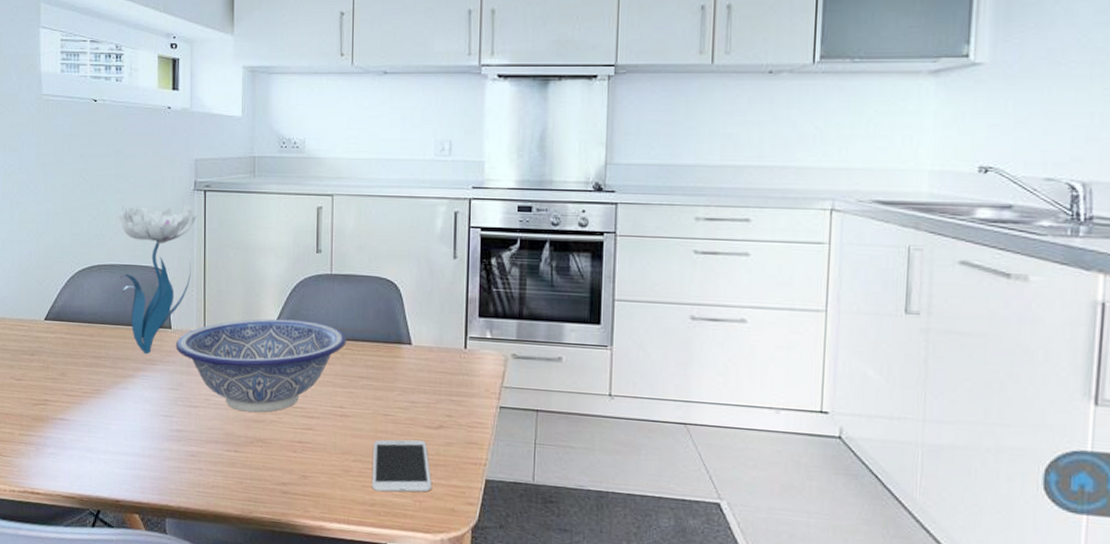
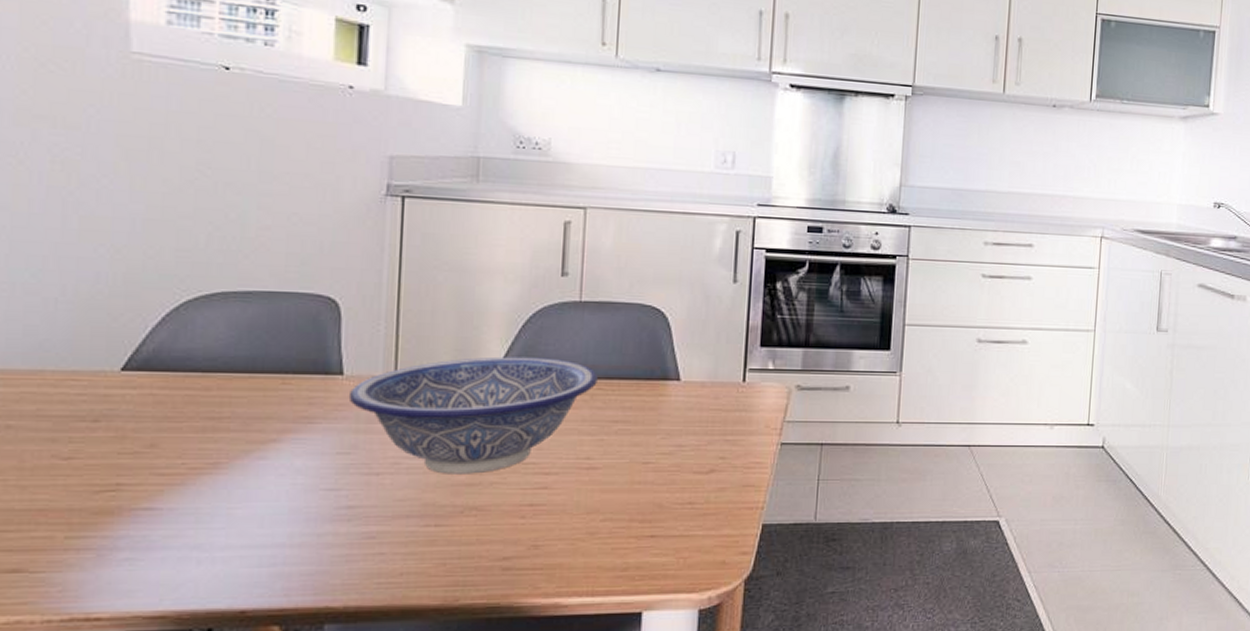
flower: present [119,204,197,355] -> none [261,213,390,411]
smartphone: present [371,439,433,492] -> none [624,487,700,553]

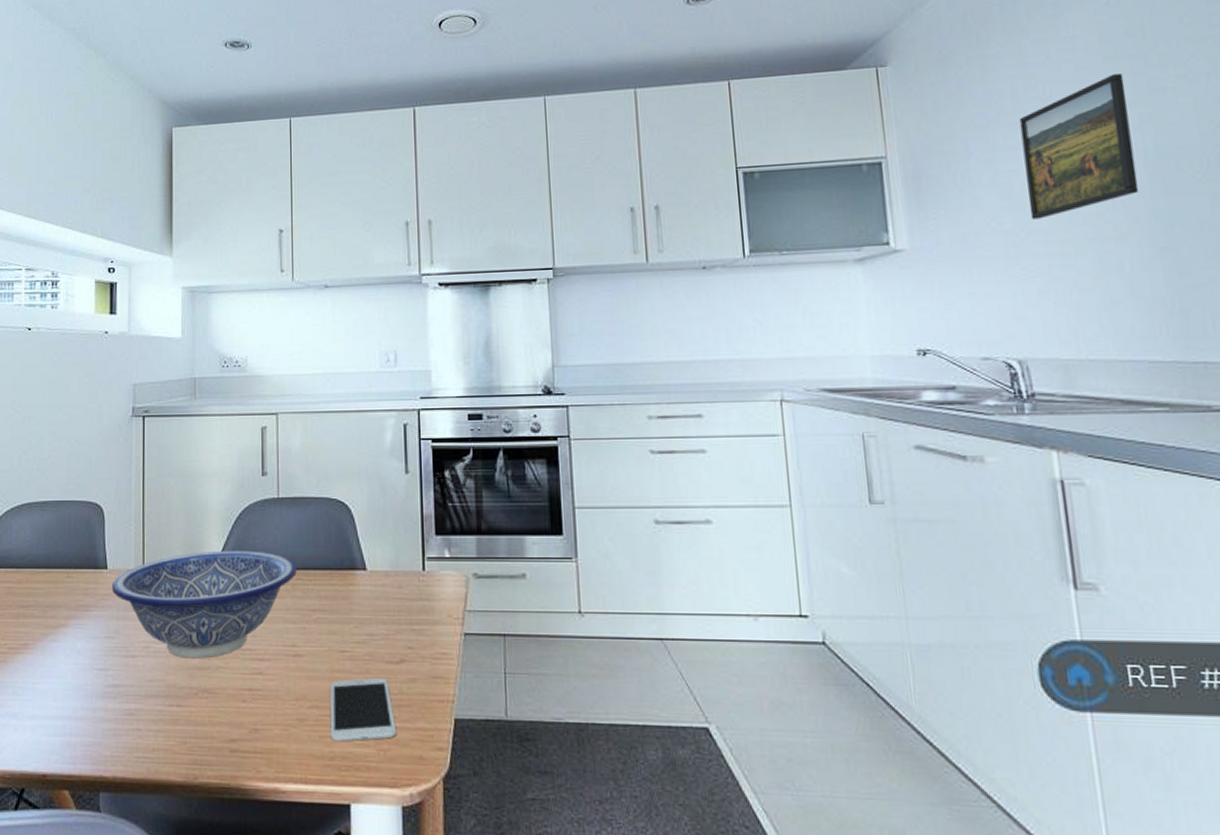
smartphone: none [624,487,700,553] -> present [330,677,397,742]

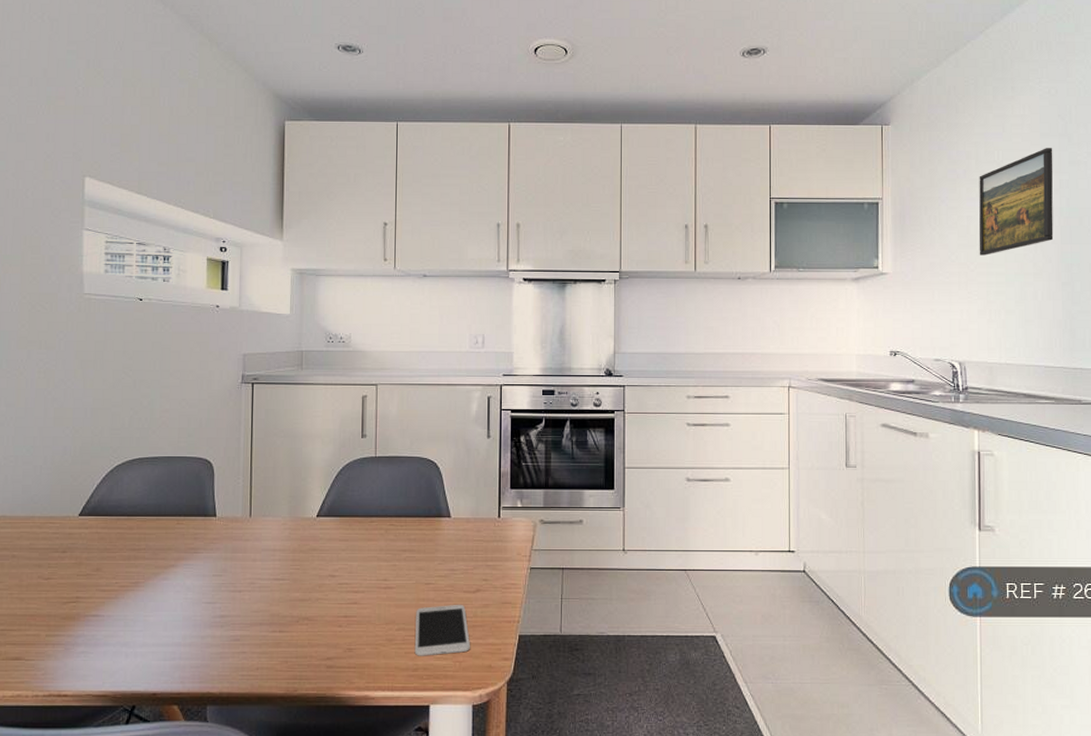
decorative bowl: present [111,550,297,659] -> none [220,501,390,592]

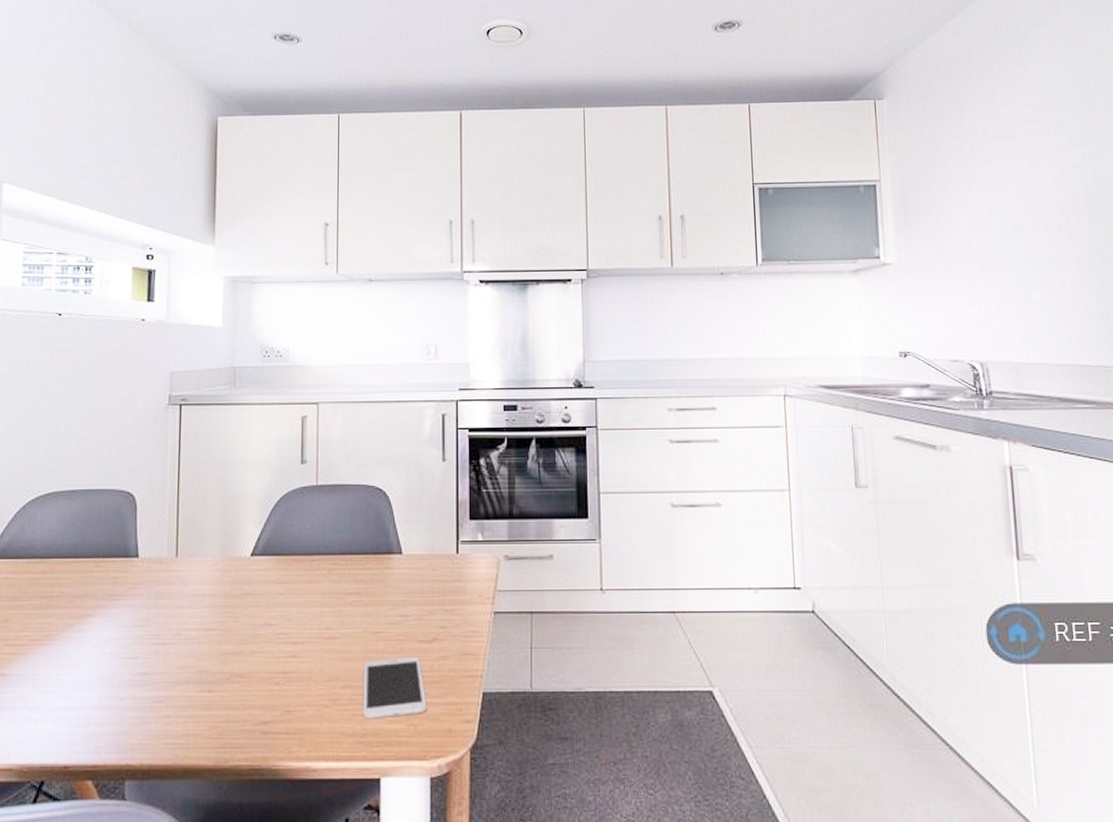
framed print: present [979,148,1054,255] -> none [988,118,1080,241]

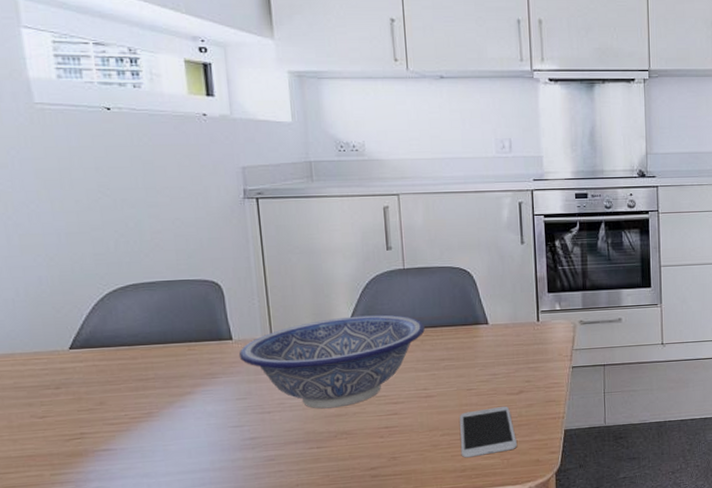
decorative bowl: none [142,537,333,644] -> present [238,314,425,409]

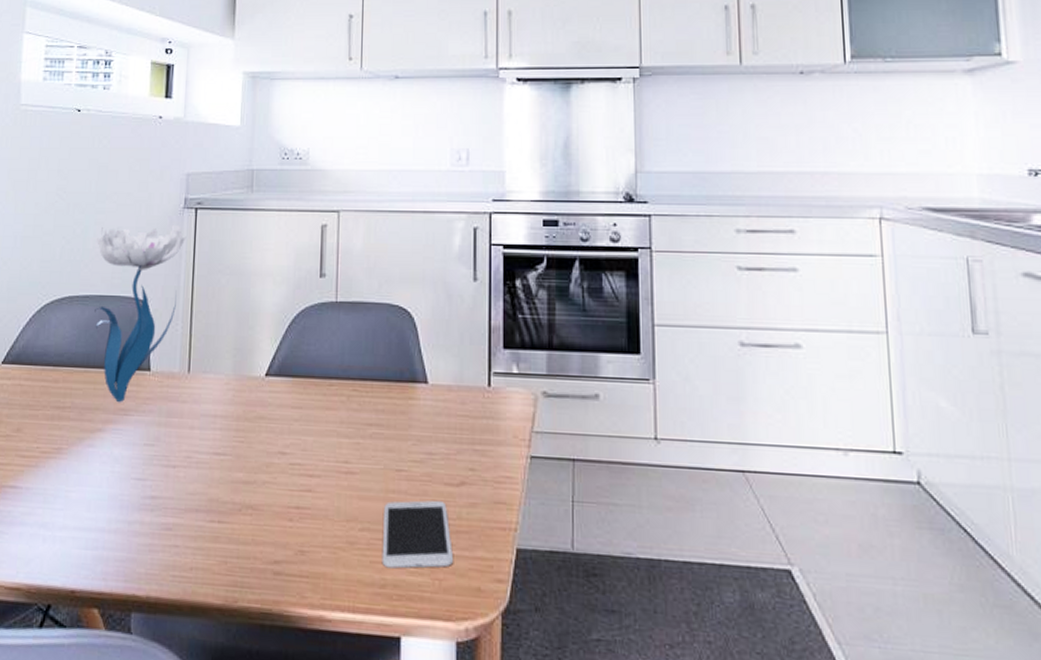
flower: none [154,213,251,369] -> present [95,224,186,403]
decorative bowl: present [238,314,425,409] -> none [153,355,353,472]

